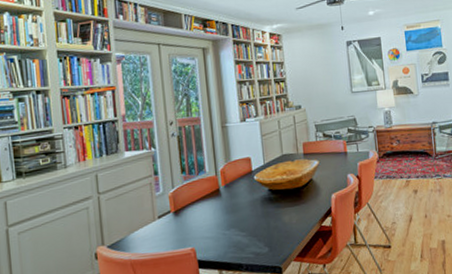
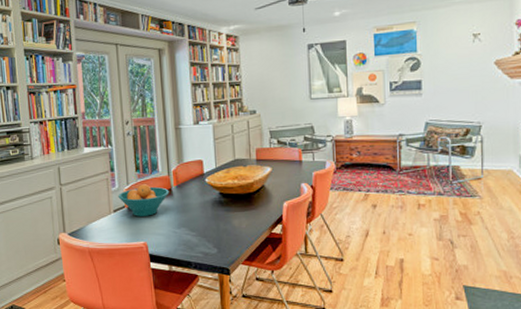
fruit bowl: none [162,186,217,221] -> present [118,184,169,217]

